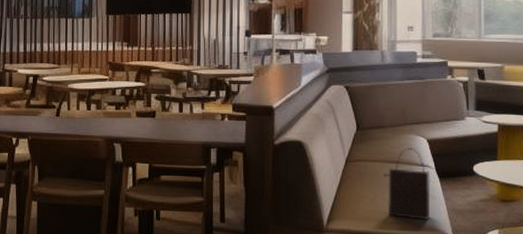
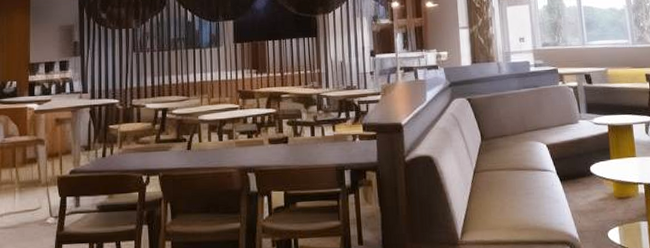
handbag: present [384,148,431,220] -> none [510,154,556,224]

